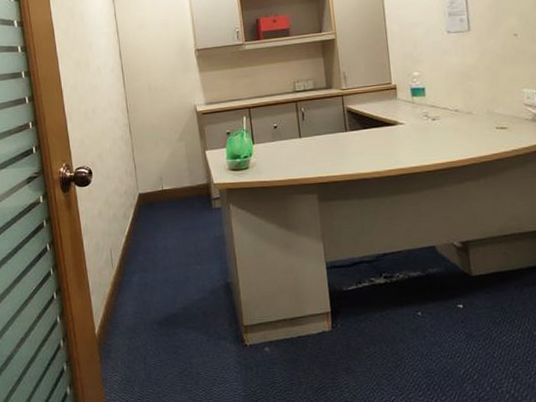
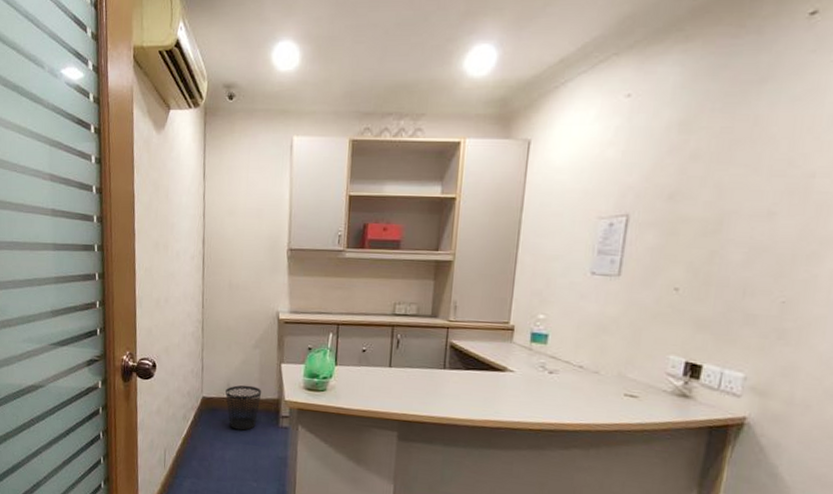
wastebasket: none [159,175,192,219] -> present [225,385,262,431]

